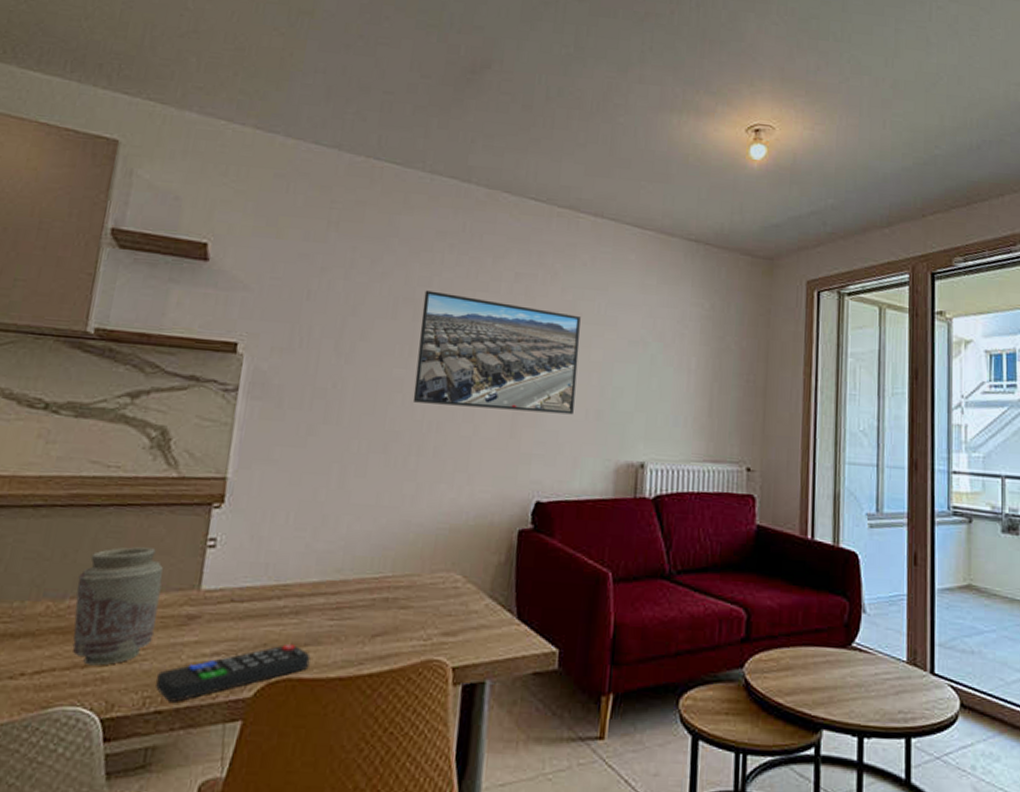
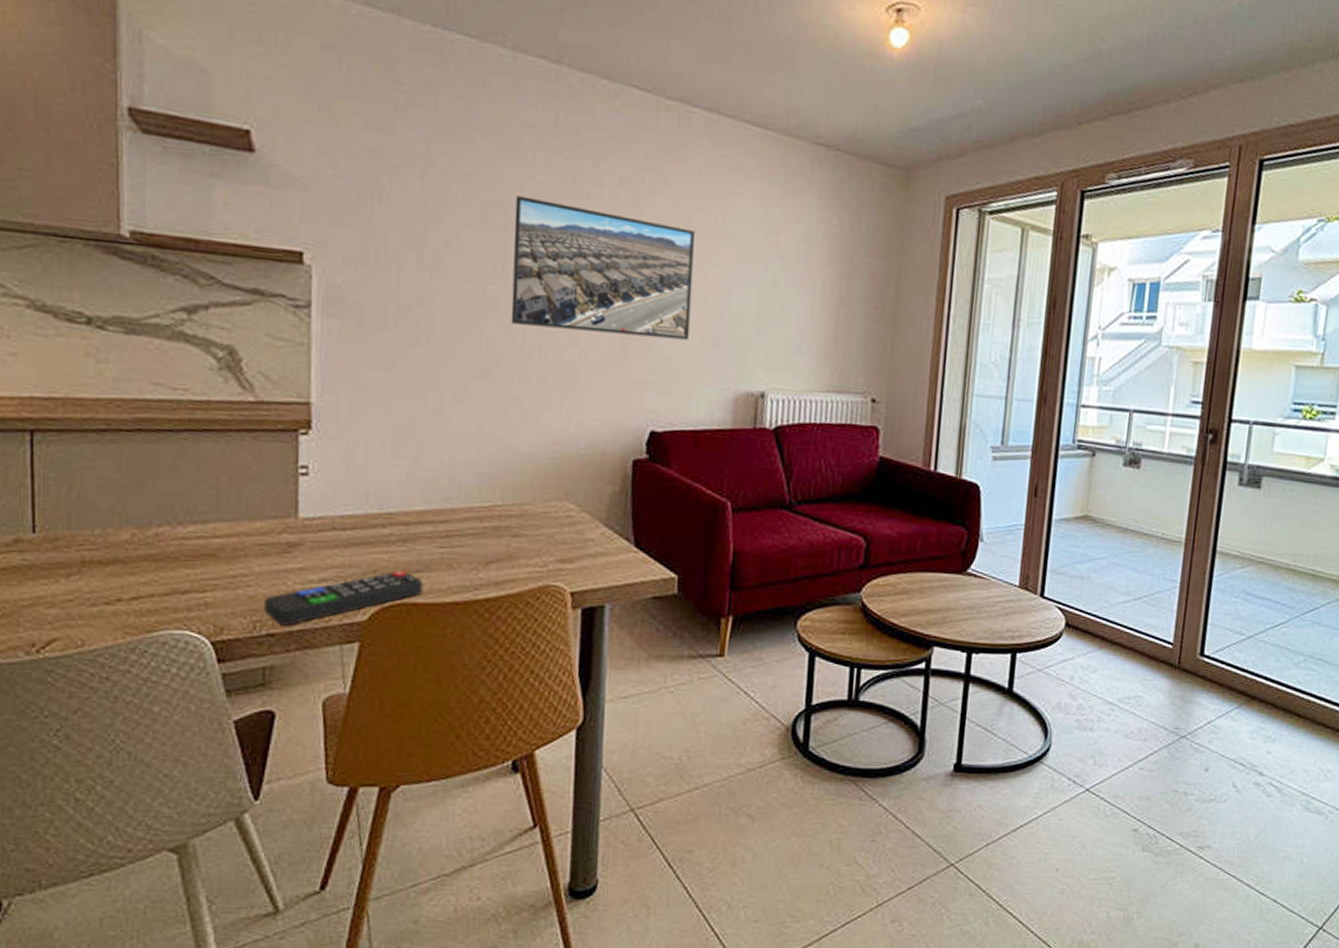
vase: present [72,547,163,666] -> none [161,474,255,592]

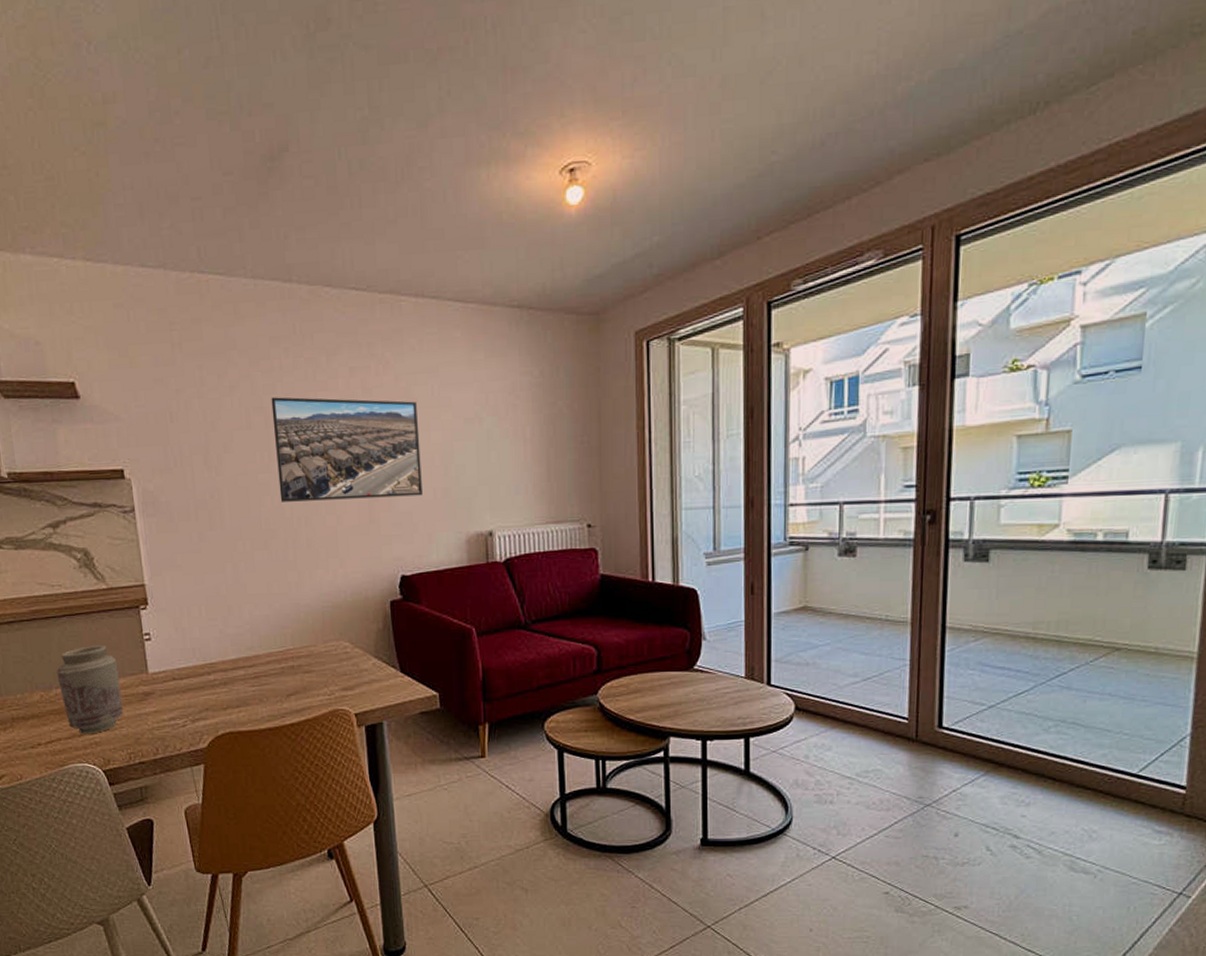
vase: none [161,474,255,592] -> present [56,645,124,734]
remote control: present [264,570,423,626] -> none [134,706,244,755]

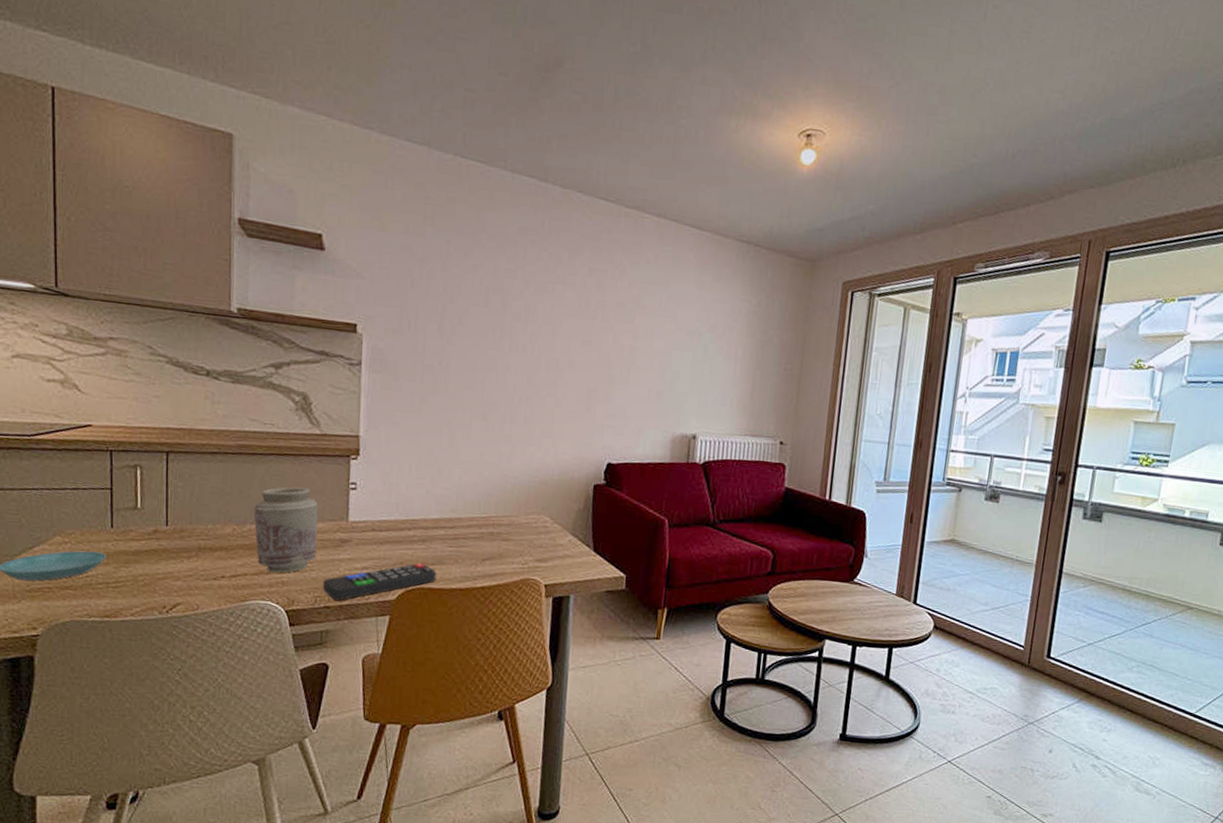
remote control: none [134,706,244,755] -> present [323,563,437,601]
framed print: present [271,397,422,502] -> none [505,282,645,393]

